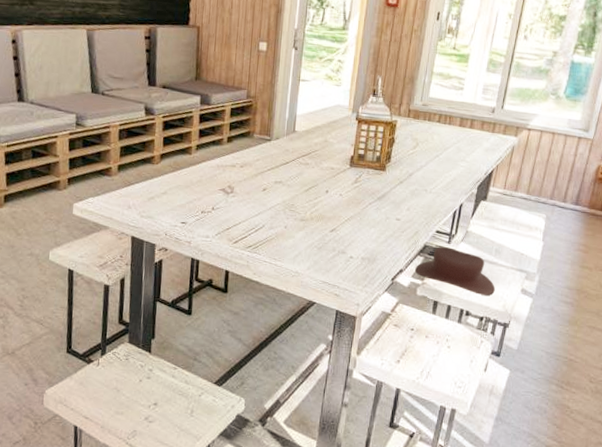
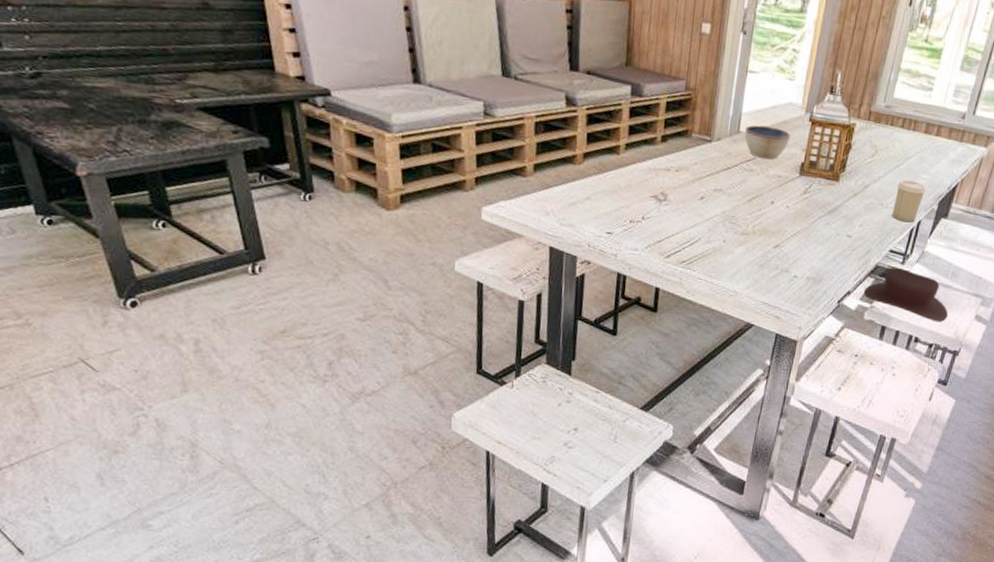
bowl: none [299,125,340,154] -> present [744,125,791,159]
cup: none [436,168,465,206] -> present [892,180,926,223]

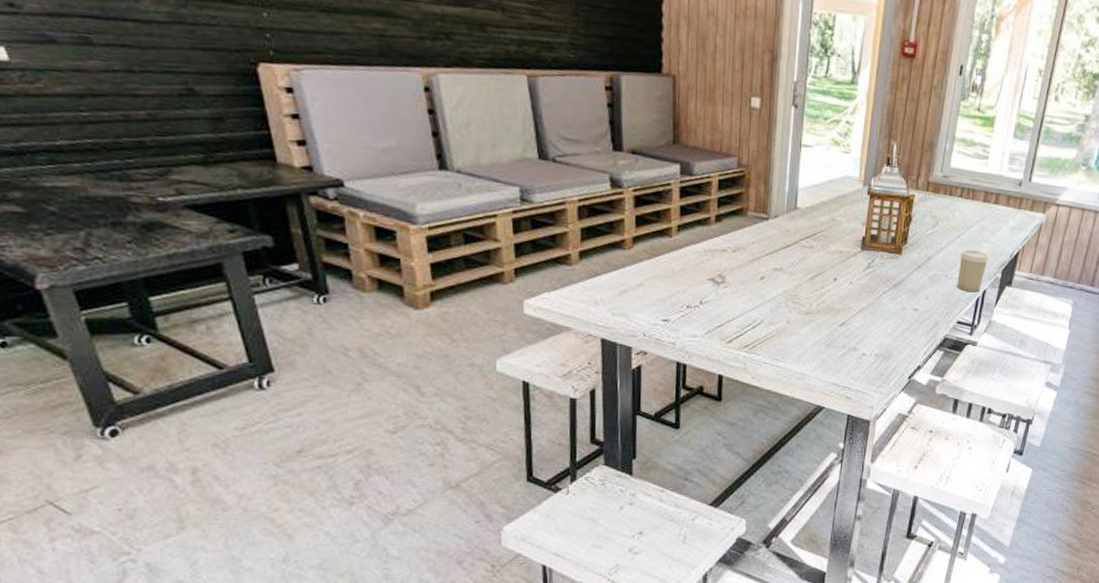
bowl: present [744,125,791,159] -> none [802,200,850,234]
hat: present [864,267,948,321] -> none [934,338,1019,390]

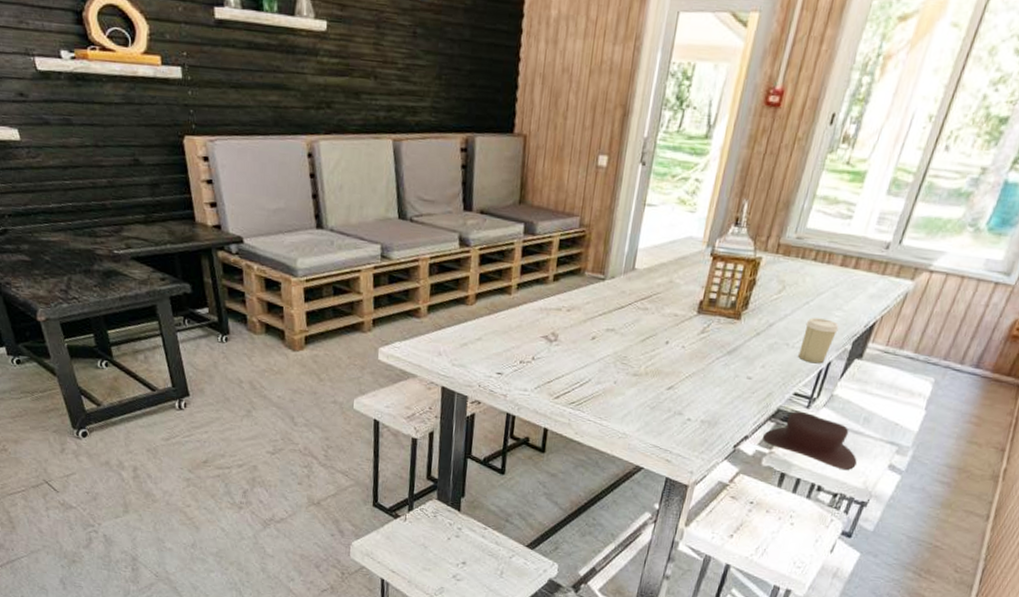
hat: none [934,338,1019,390] -> present [763,411,857,470]

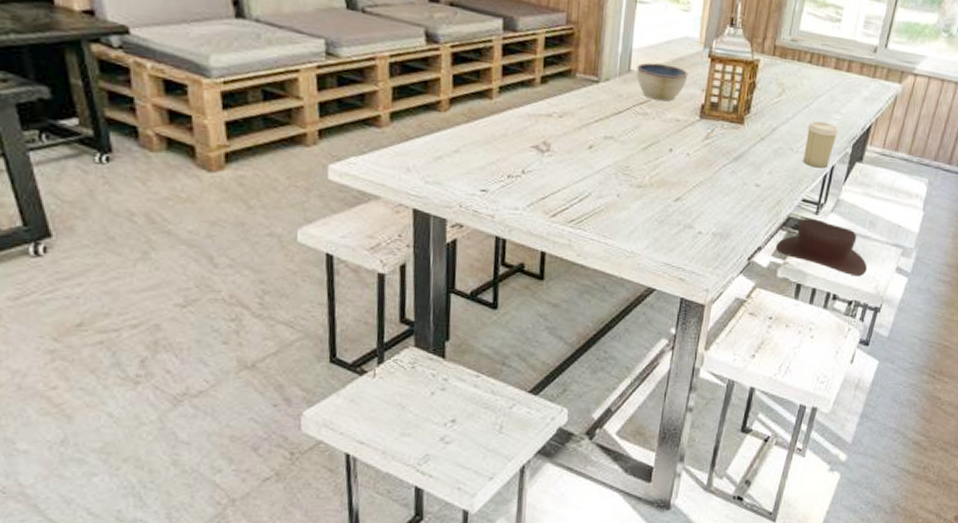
bowl: none [640,261,690,297] -> present [636,62,689,101]

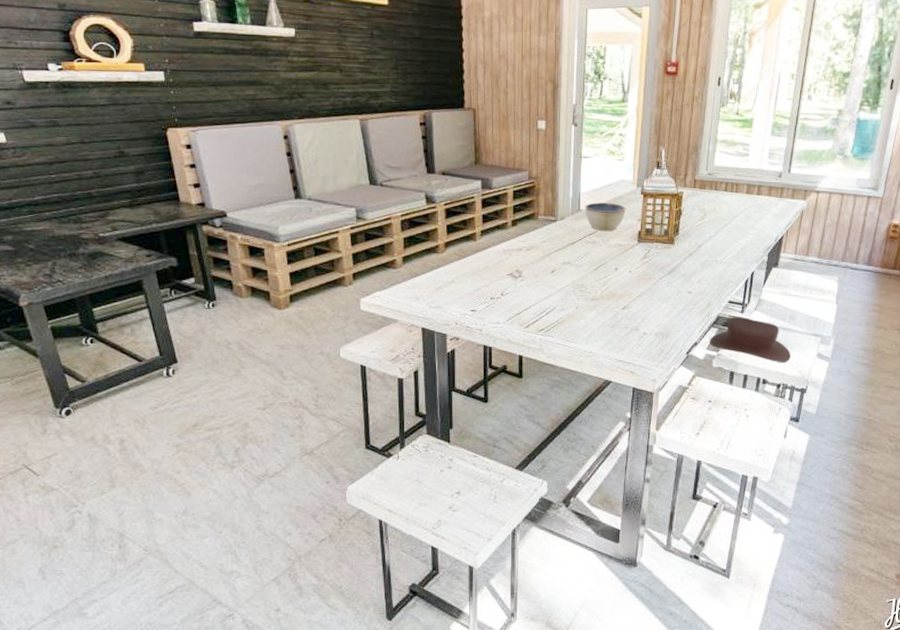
cup: present [803,121,838,168] -> none [727,237,754,275]

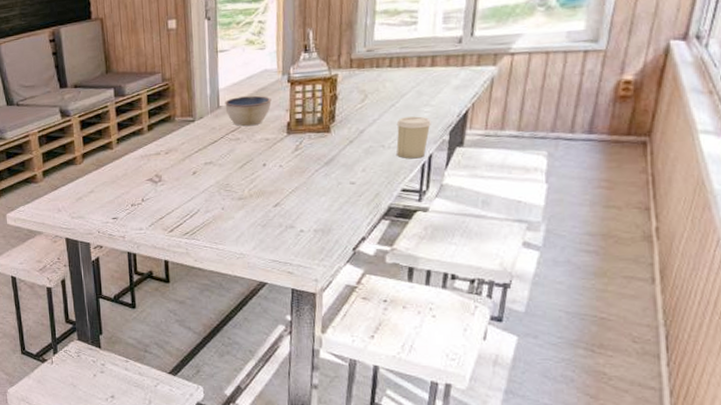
hat: present [710,316,791,362] -> none [381,205,487,254]
cup: none [727,237,754,275] -> present [396,116,431,159]

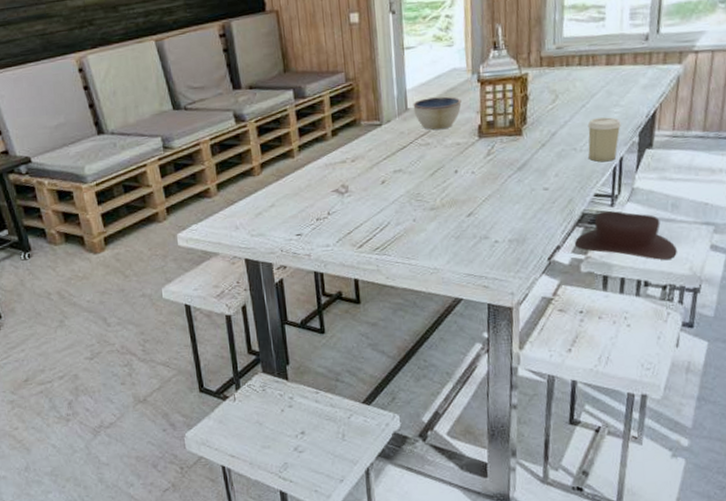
hat: none [381,205,487,254] -> present [575,210,677,260]

